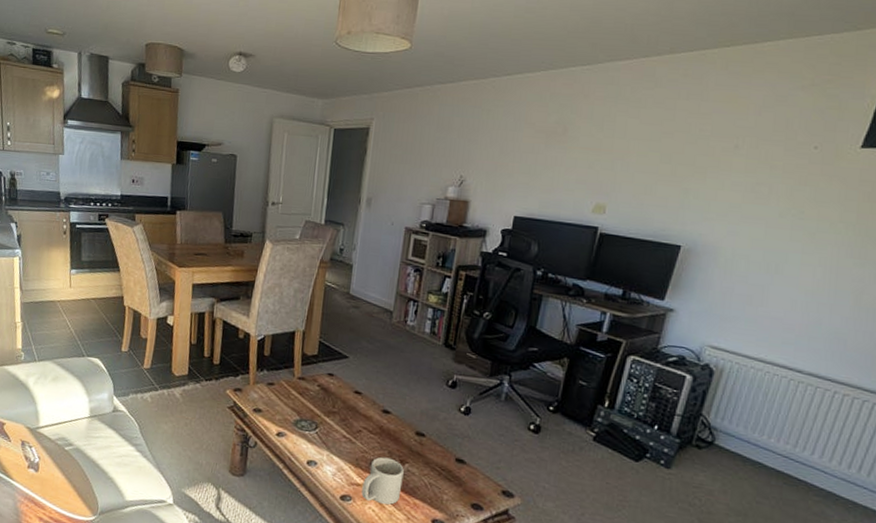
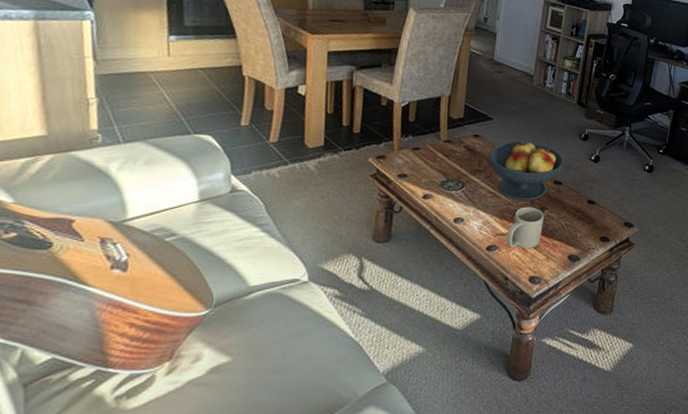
fruit bowl: none [343,383,429,451] -> present [488,141,565,201]

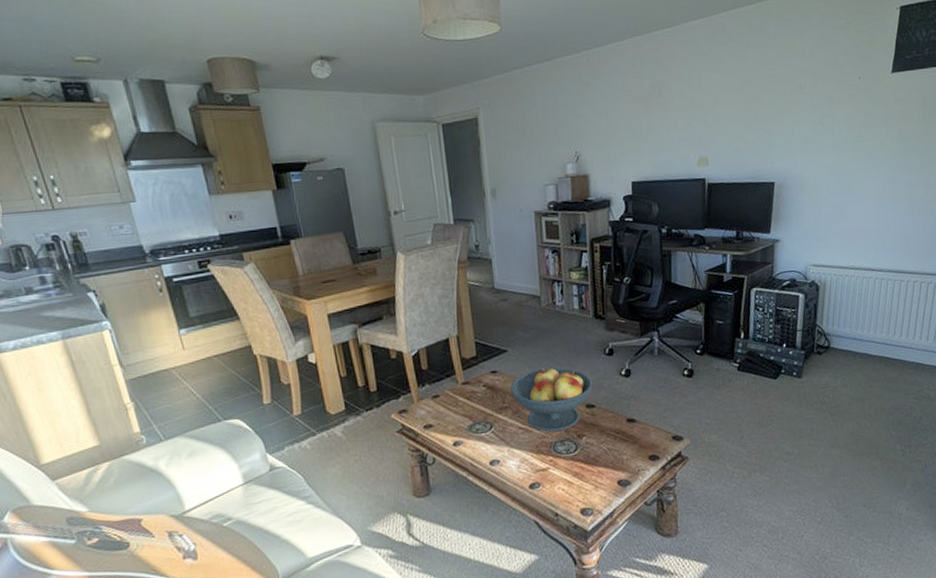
mug: present [506,206,544,249] -> none [547,436,585,482]

